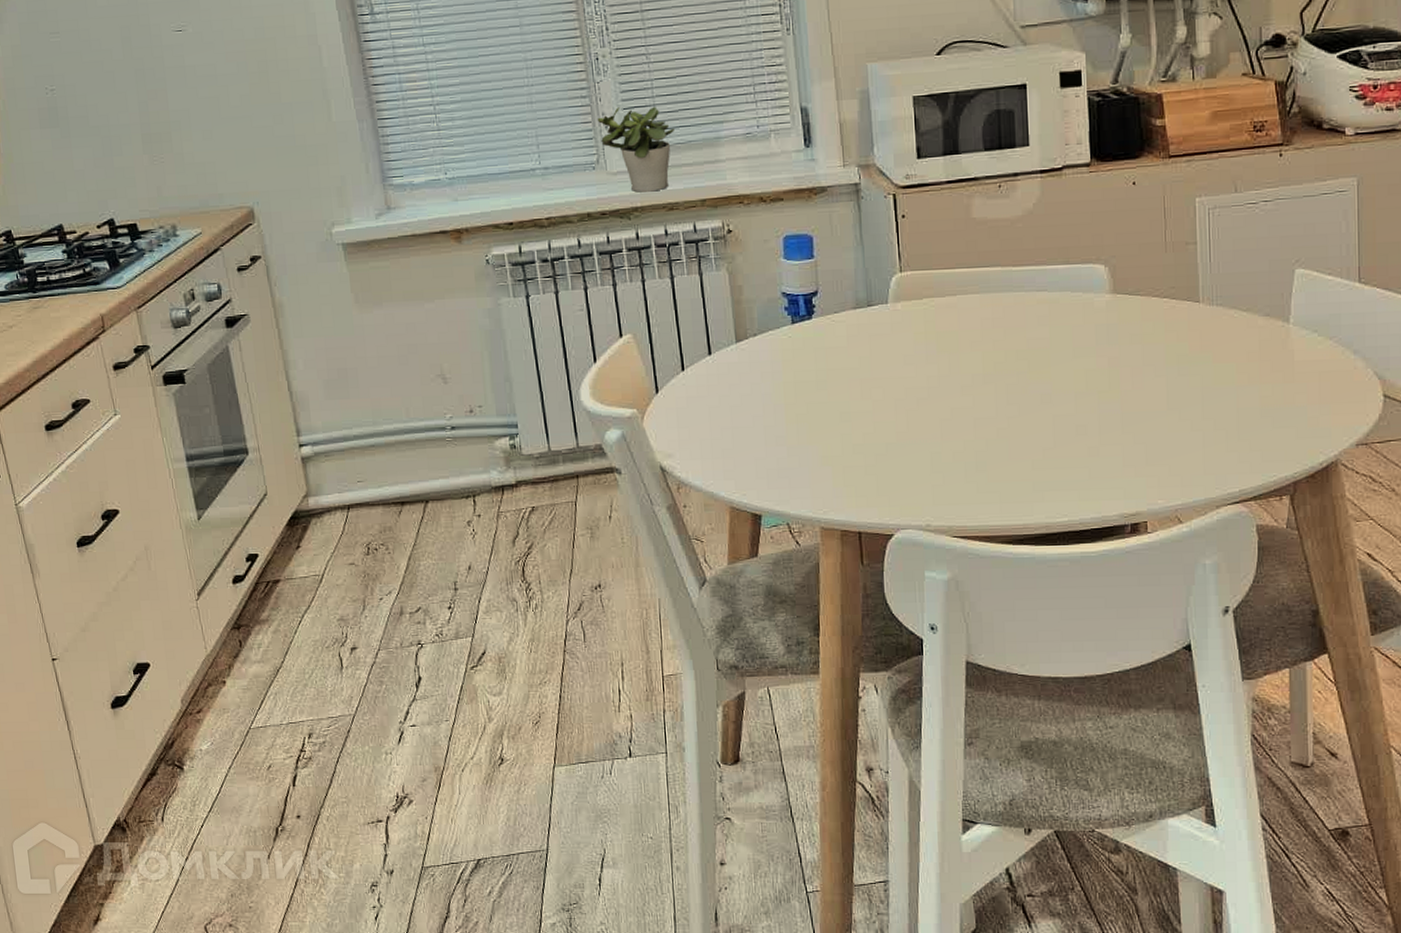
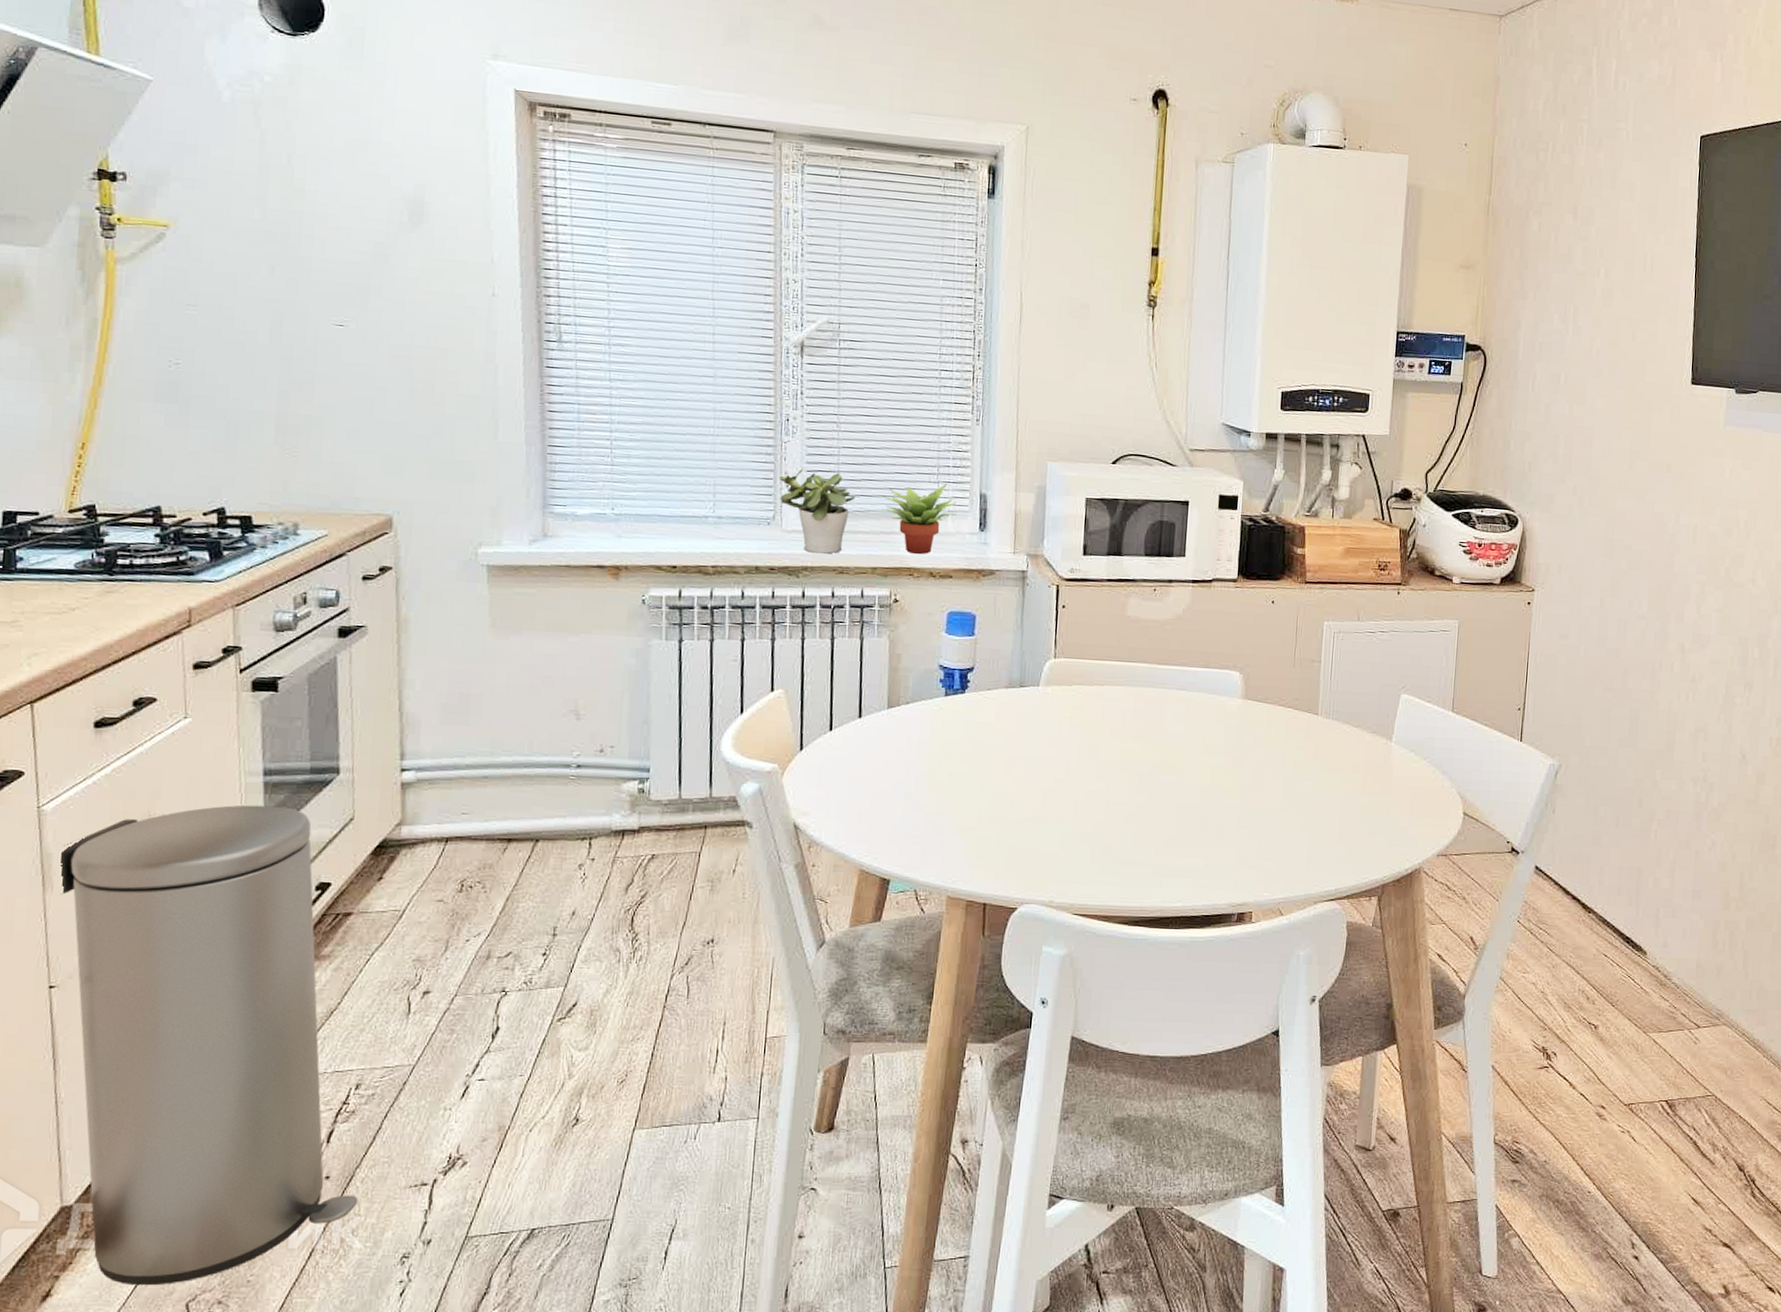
pedal bin: none [41,488,328,911] -> present [60,805,359,1286]
succulent plant: none [701,101,778,181] -> present [882,483,957,555]

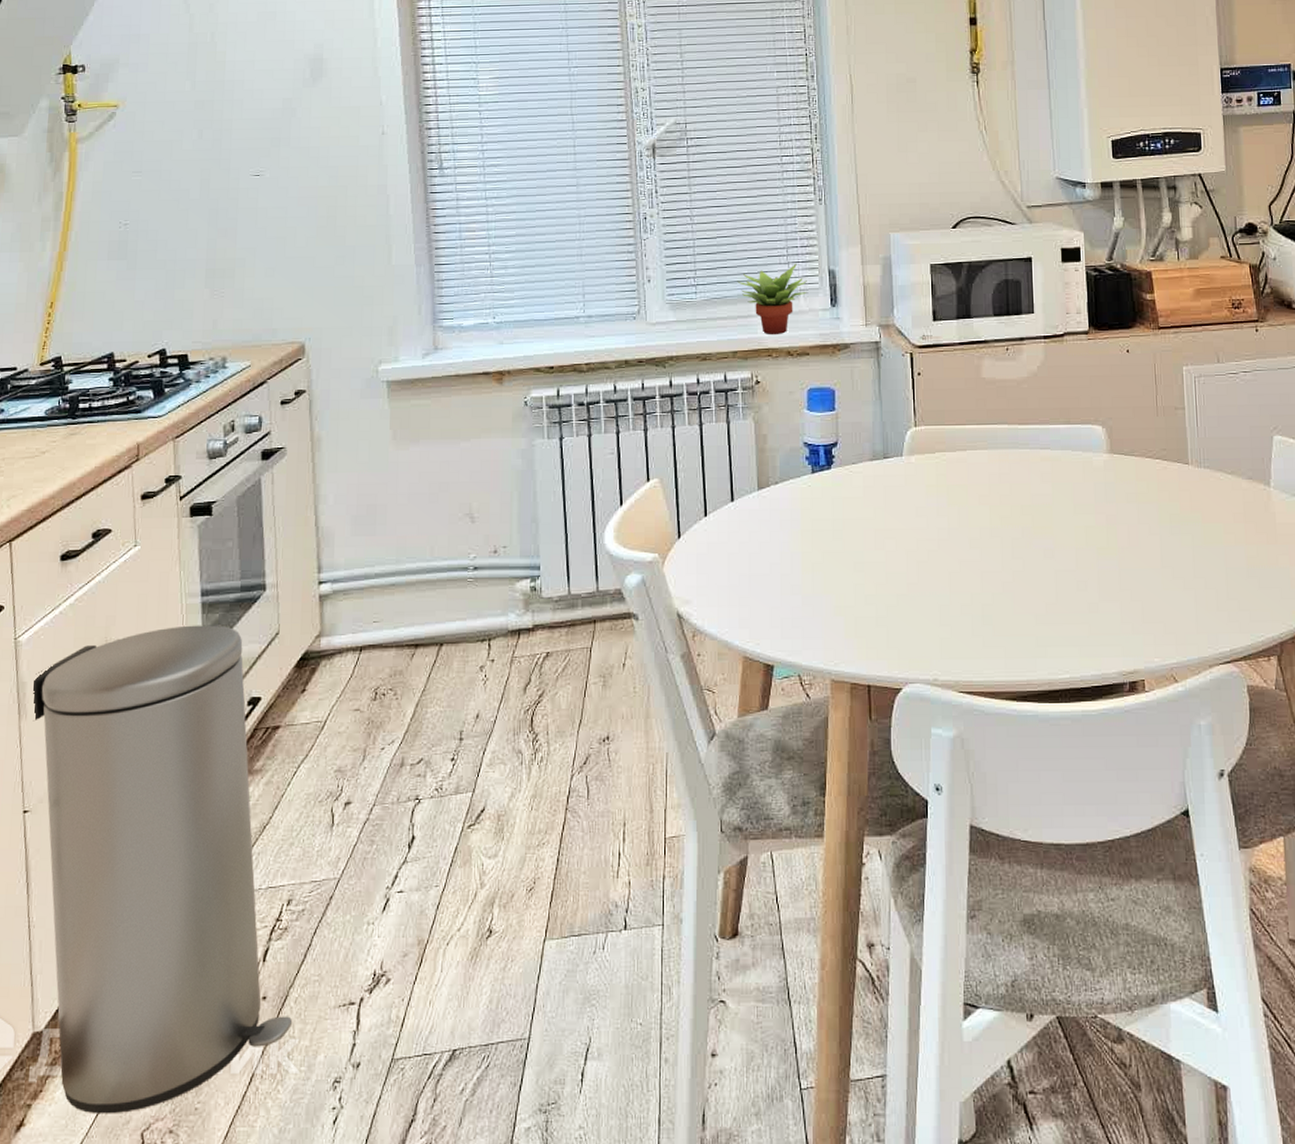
potted plant: present [779,469,855,554] -> none [641,263,712,343]

